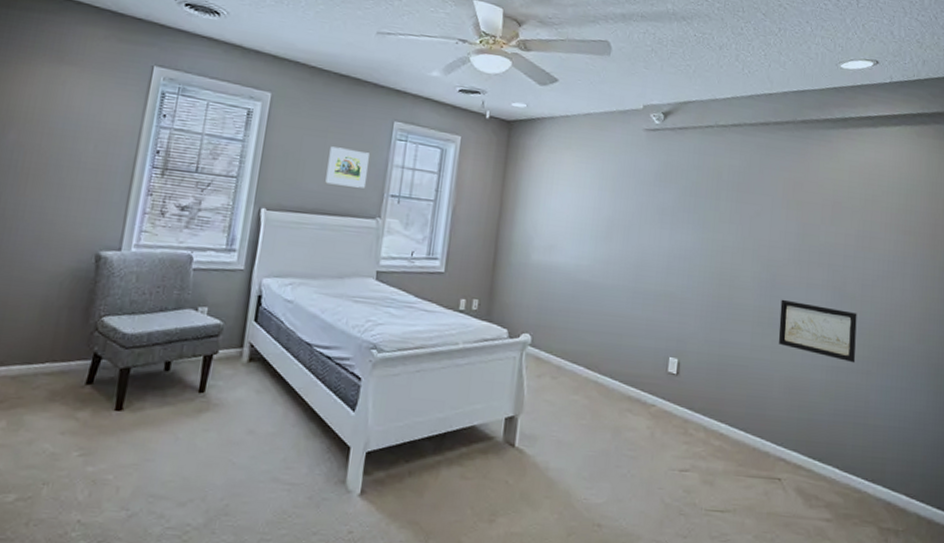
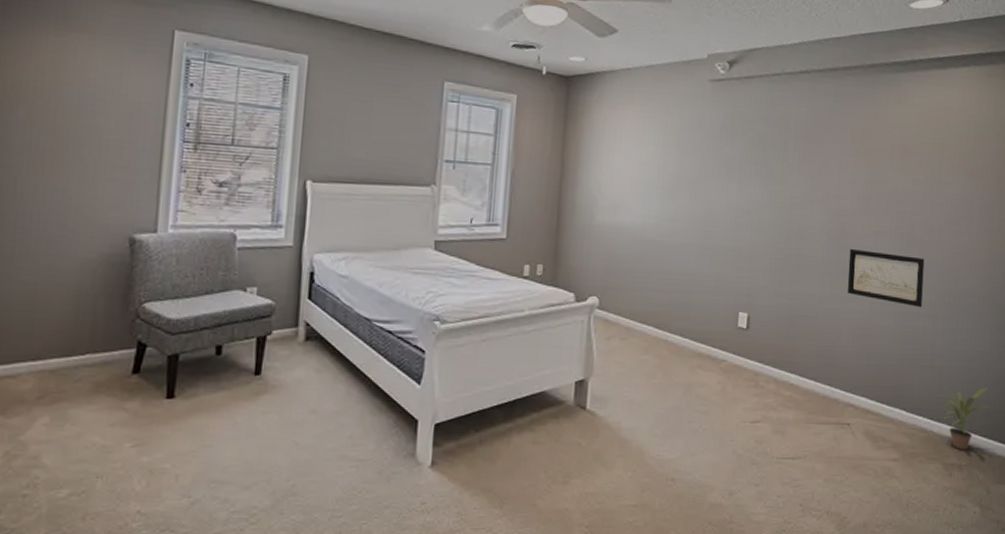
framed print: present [325,146,370,188] -> none [374,111,420,155]
potted plant: none [878,446,926,516] -> present [943,386,989,451]

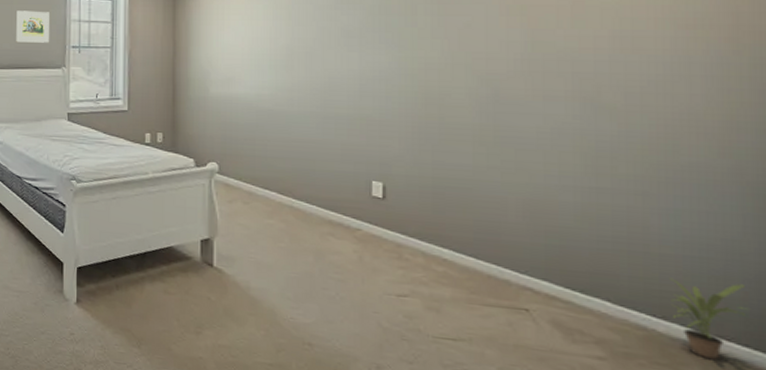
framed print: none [374,111,420,155] -> present [16,11,49,43]
wall art: present [847,248,925,308] -> none [509,115,624,183]

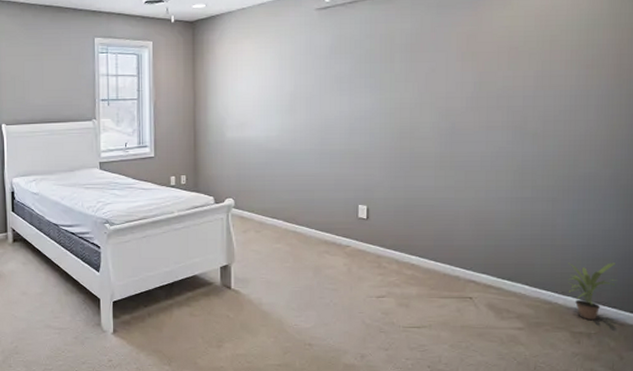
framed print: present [16,11,49,43] -> none [47,66,79,98]

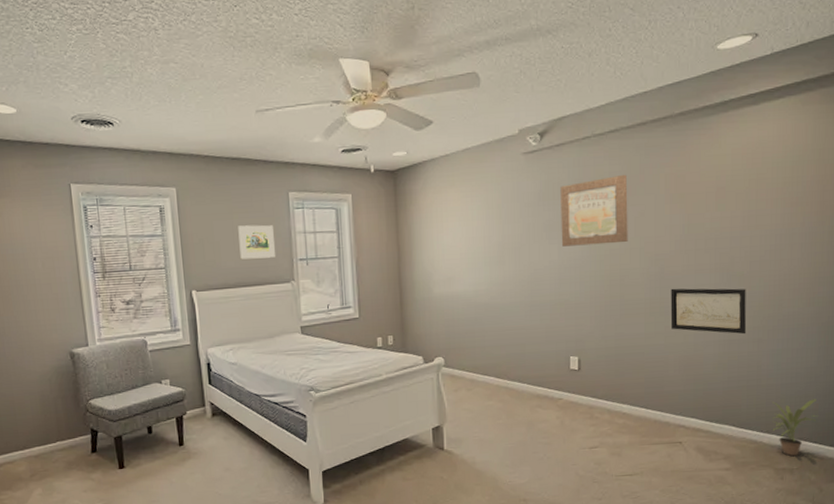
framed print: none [47,66,79,98] -> present [238,225,275,260]
wall art: none [352,32,419,98] -> present [560,174,628,247]
wall art: none [461,143,541,193] -> present [670,288,747,335]

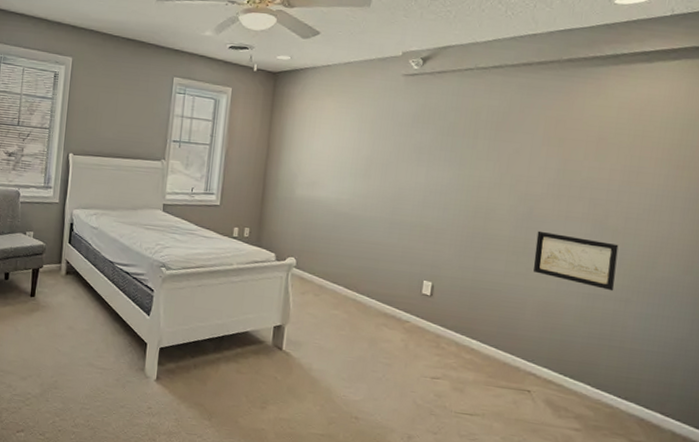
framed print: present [238,225,275,260] -> none [119,101,154,135]
wall art: present [560,174,628,247] -> none [430,110,506,177]
potted plant: present [772,399,818,457] -> none [631,367,685,432]

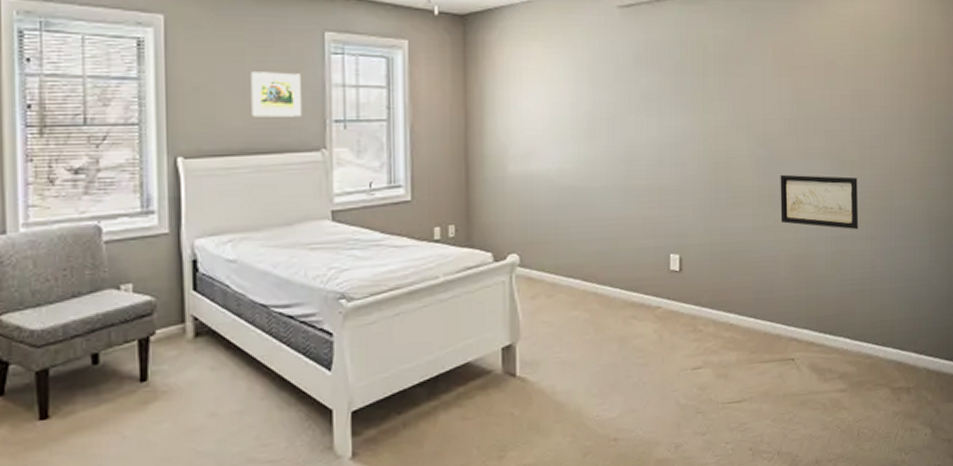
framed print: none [119,101,154,135] -> present [251,72,301,117]

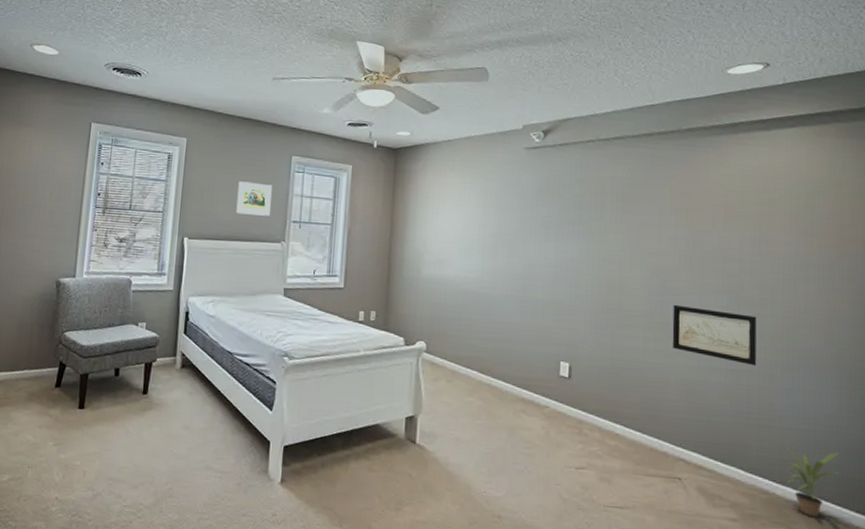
potted plant: none [886,305,932,373] -> present [786,448,841,518]

